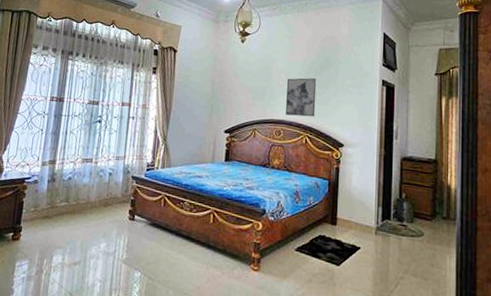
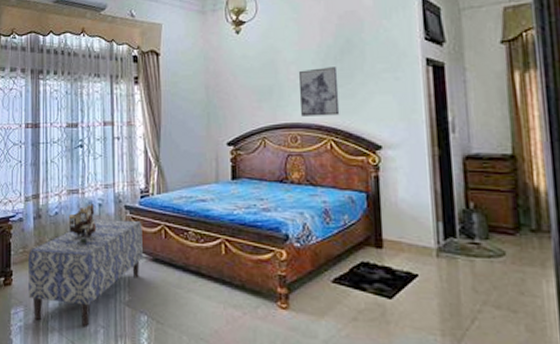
bench: none [34,186,145,281] -> present [28,219,143,327]
ruined building: none [79,171,105,208] -> present [68,202,97,245]

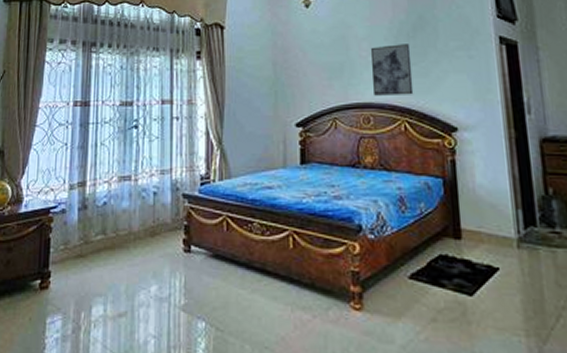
bench: present [28,219,143,327] -> none [68,210,202,338]
ruined building: present [68,202,97,245] -> none [118,190,150,240]

